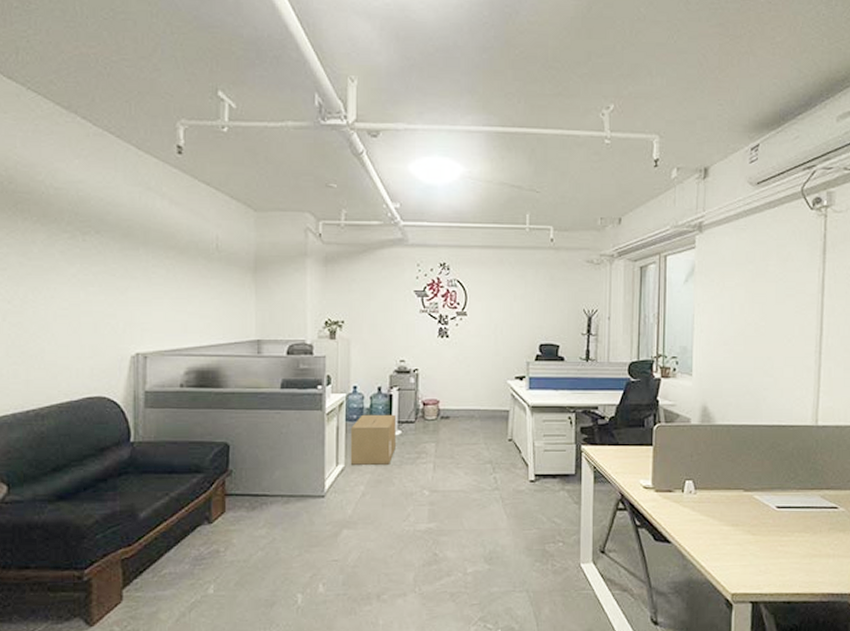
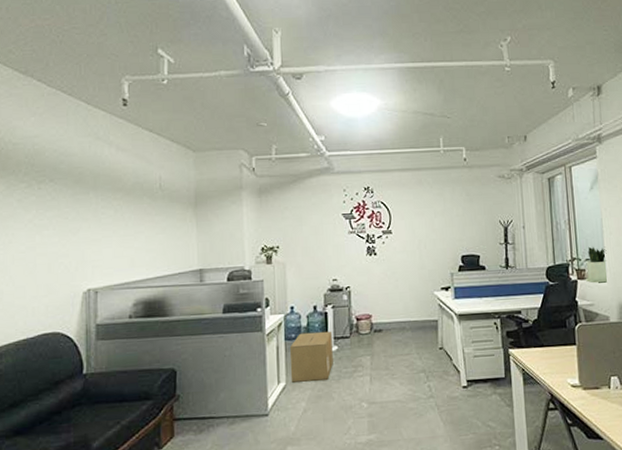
planter: none [669,343,695,383] -> present [585,246,608,284]

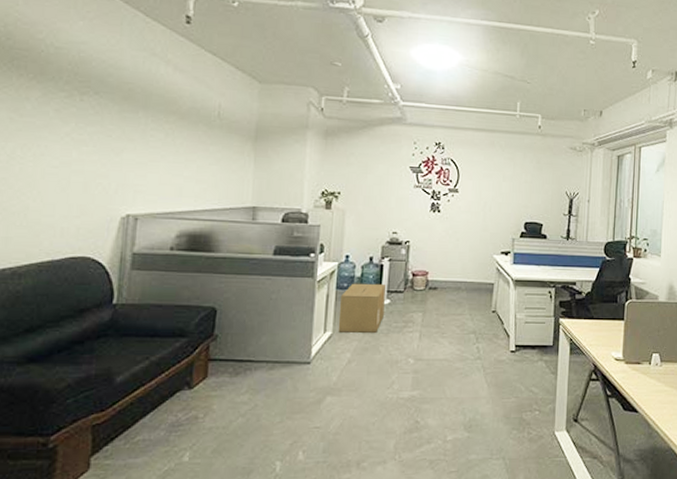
planter: present [585,246,608,284] -> none [640,226,664,263]

